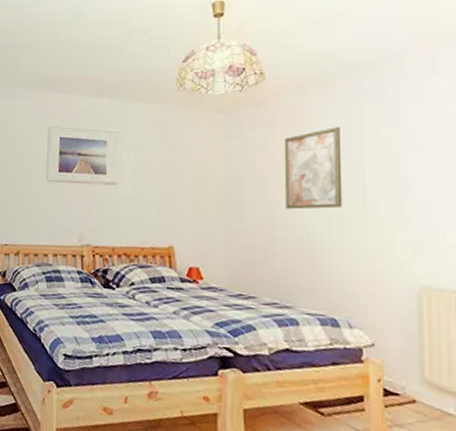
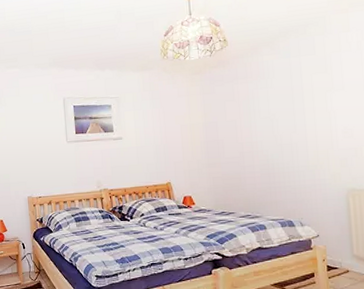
wall art: present [284,127,343,209] -> none [245,77,291,144]

